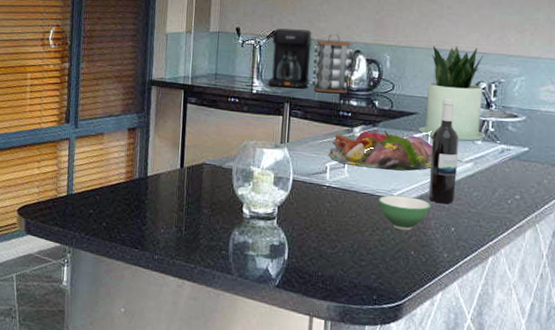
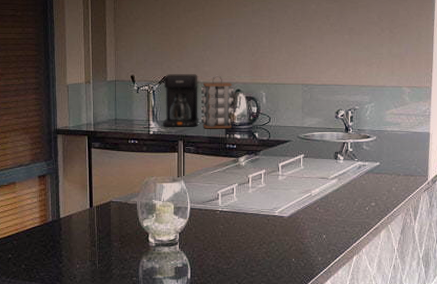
platter: present [328,129,433,172] -> none [219,157,305,191]
bowl: present [378,195,432,231] -> none [263,212,306,242]
planter: present [419,46,486,142] -> none [293,81,346,162]
wine bottle: present [428,98,460,204] -> none [303,126,326,216]

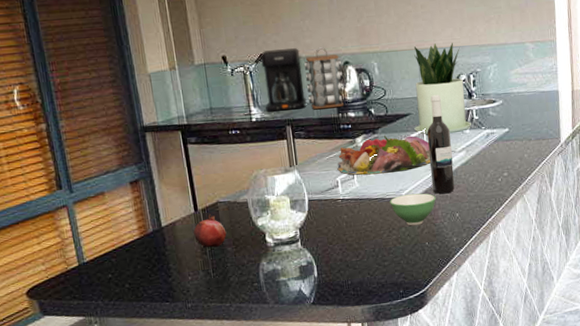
fruit: none [87,211,115,241] -> present [193,213,227,249]
platter: none [219,157,305,191] -> present [337,135,430,176]
bowl: none [263,212,306,242] -> present [389,193,437,226]
planter: none [293,81,346,162] -> present [413,42,472,135]
wine bottle: none [303,126,326,216] -> present [427,94,455,194]

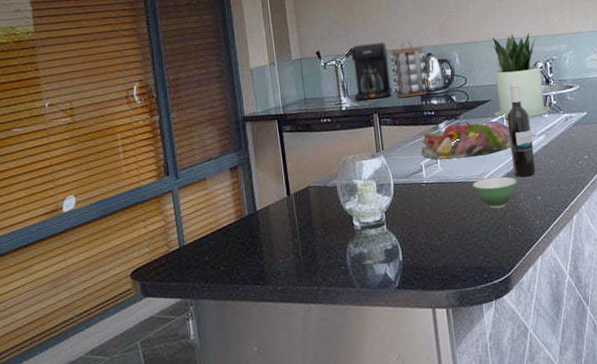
fruit: present [193,213,227,249] -> none [285,198,317,232]

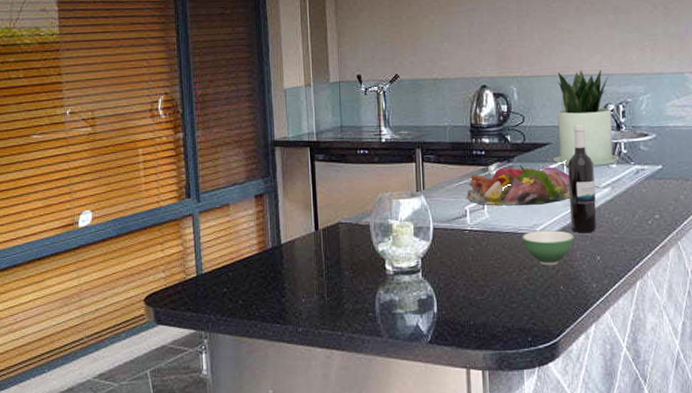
coffee maker: present [351,42,393,101] -> none [395,70,439,133]
spice rack: present [390,41,429,99] -> none [439,70,480,134]

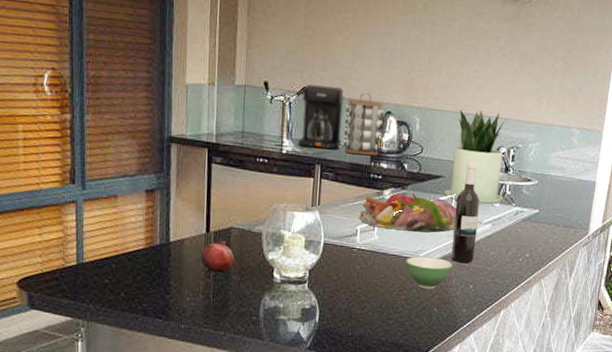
fruit: none [312,234,345,271] -> present [201,238,235,273]
coffee maker: none [395,70,439,133] -> present [298,84,344,150]
spice rack: none [439,70,480,134] -> present [343,92,384,156]

